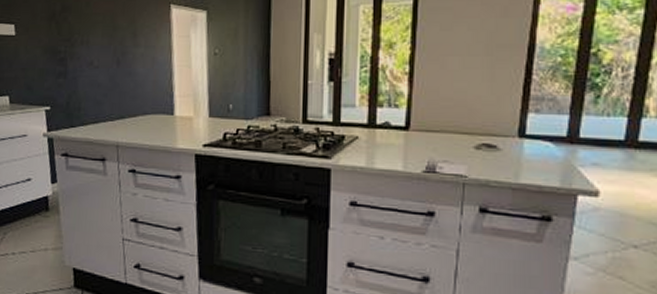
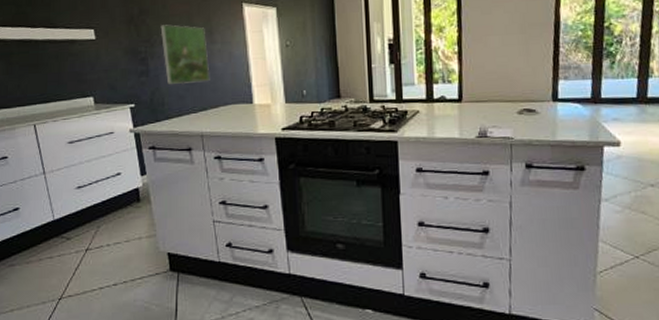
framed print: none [81,24,131,89] -> present [160,24,210,85]

